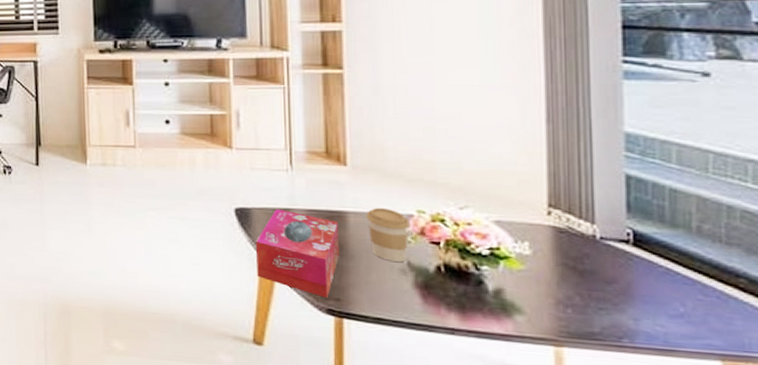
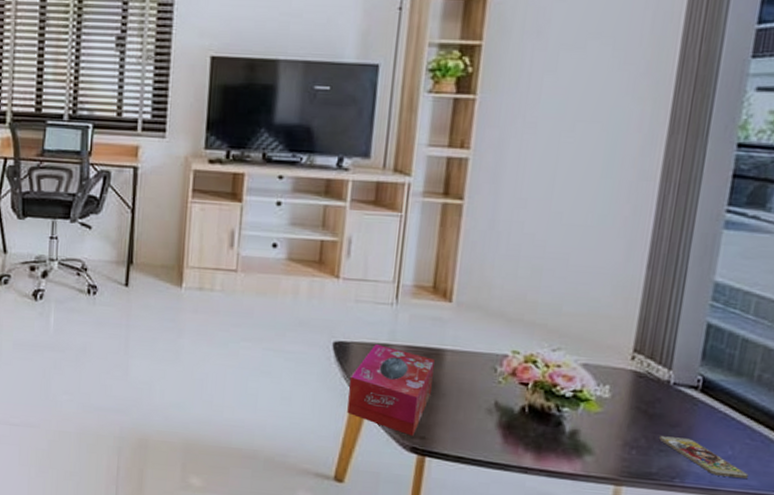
coffee cup: present [367,207,409,262] -> none [463,346,503,402]
smartphone: none [596,293,709,338] -> present [659,436,748,478]

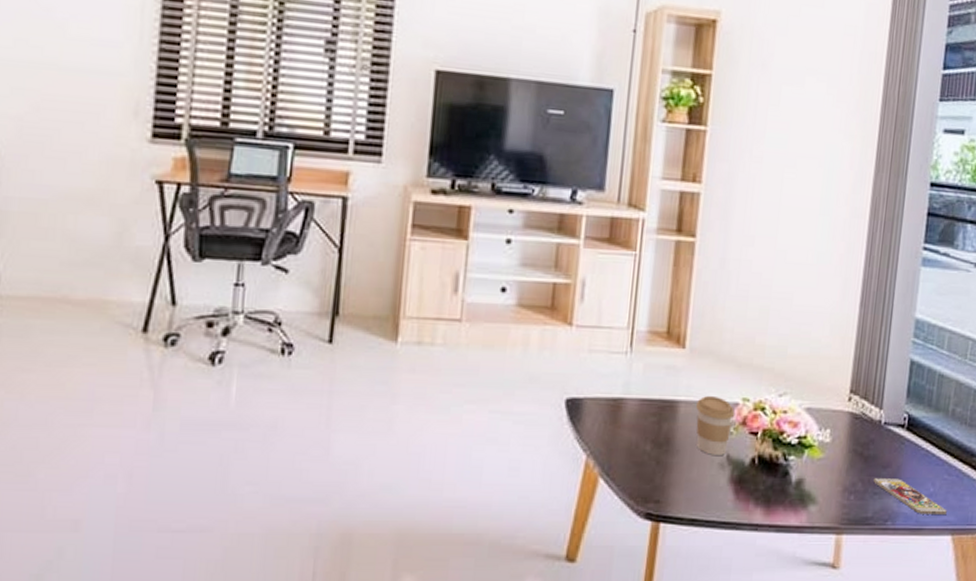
tissue box: present [347,344,435,436] -> none [580,399,669,500]
coffee cup: none [463,346,503,402] -> present [696,395,734,455]

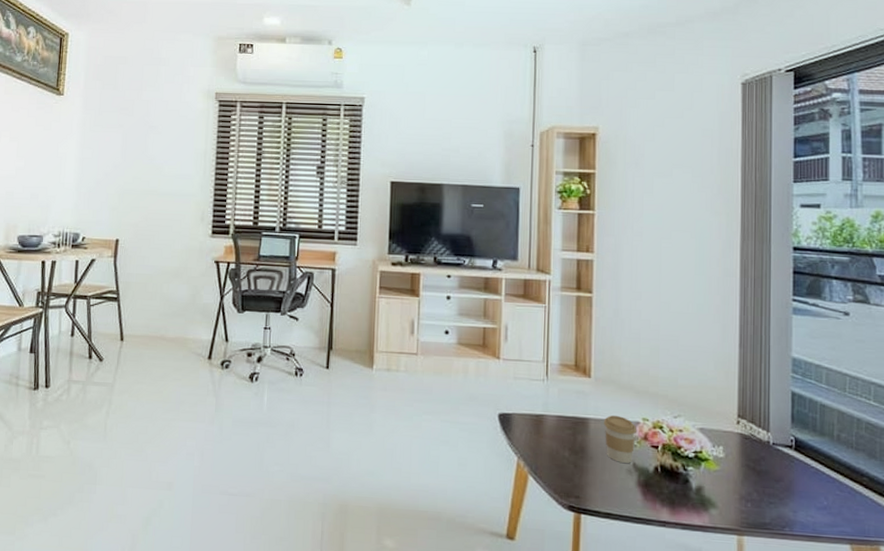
smartphone: present [874,478,947,514] -> none [768,490,843,526]

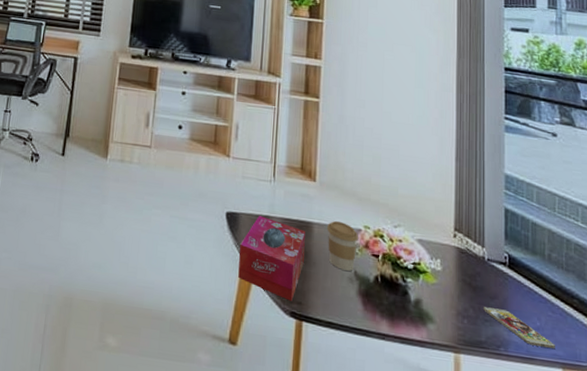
tissue box: none [513,415,582,496] -> present [238,216,305,301]
smartphone: none [768,490,843,526] -> present [484,307,555,348]

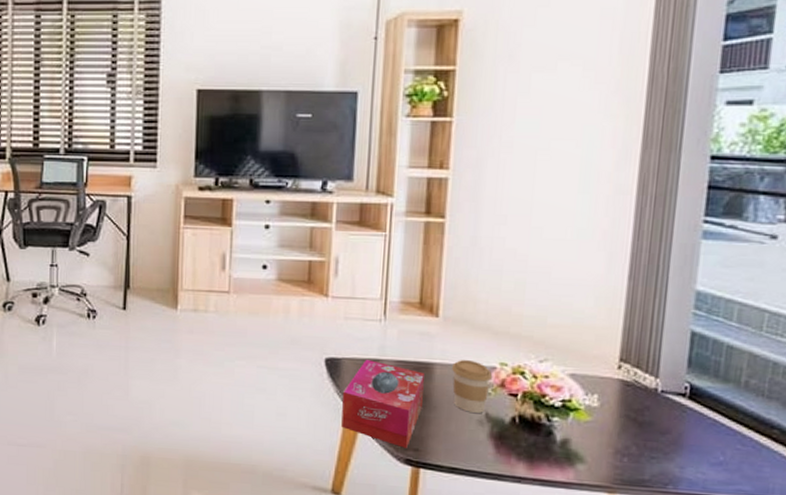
smartphone: present [484,307,555,348] -> none [650,443,741,484]

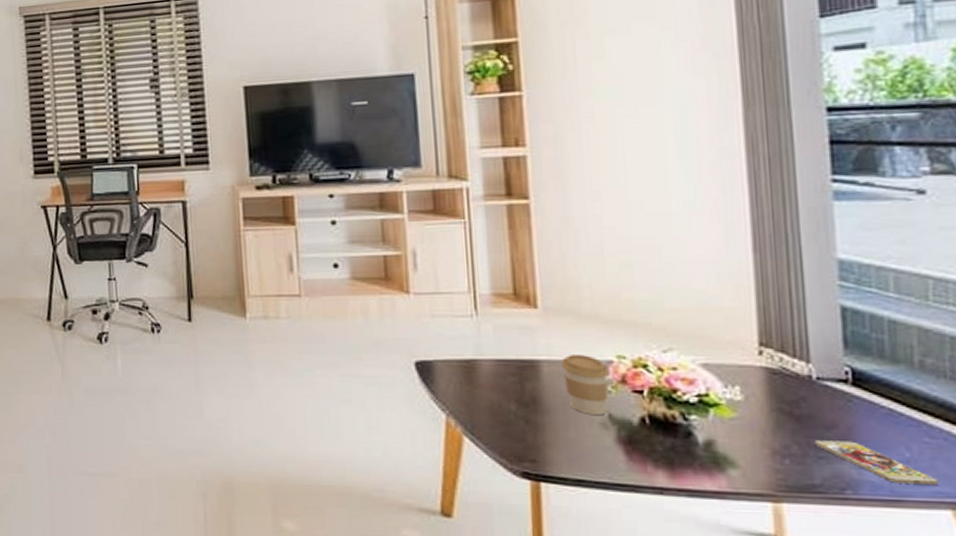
tissue box: present [341,360,424,448] -> none [440,361,534,459]
smartphone: none [650,443,741,484] -> present [815,440,938,484]

